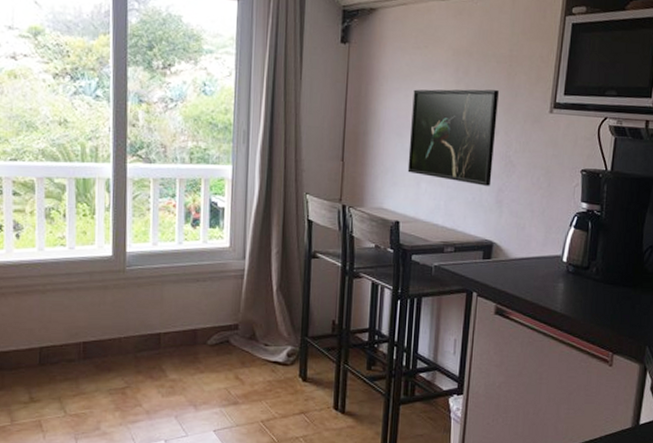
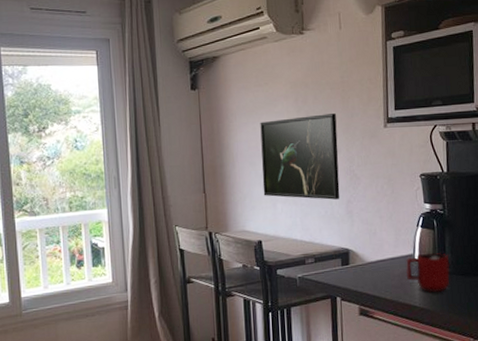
mug: none [550,256,599,300] -> present [406,252,450,294]

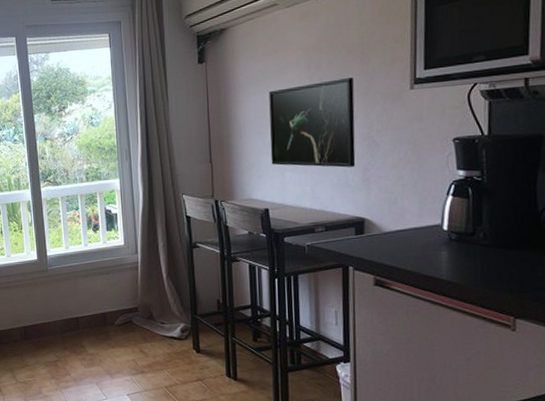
mug: present [406,252,450,294] -> none [431,222,487,267]

